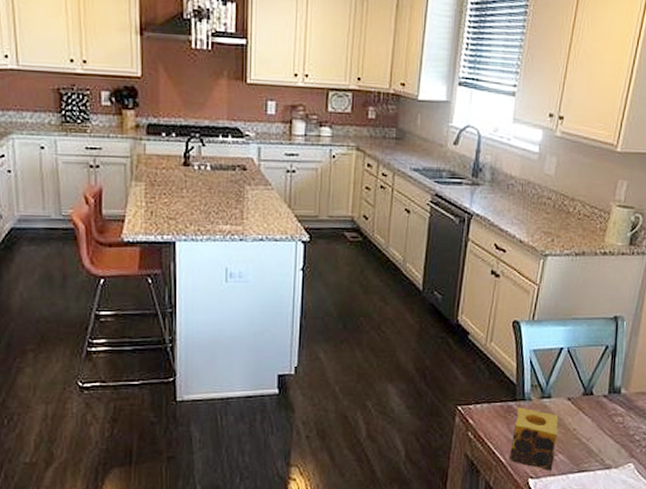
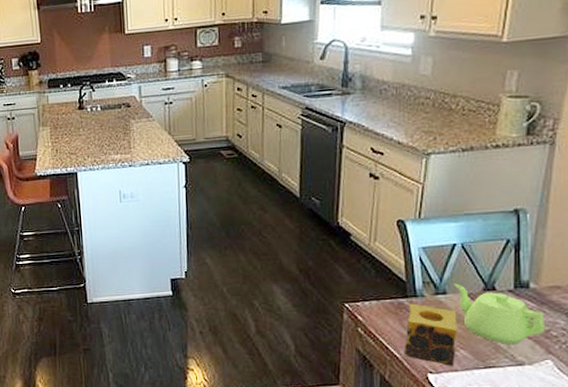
teapot: none [558,387,631,448] -> present [454,283,546,344]

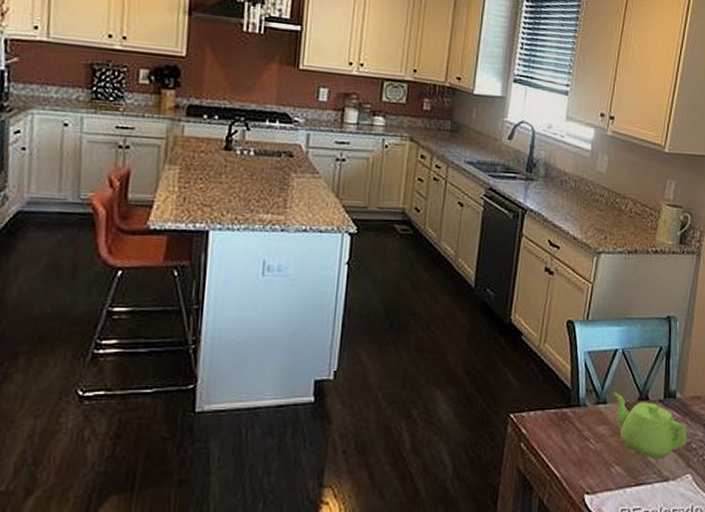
candle: present [403,303,457,366] -> none [563,414,615,485]

